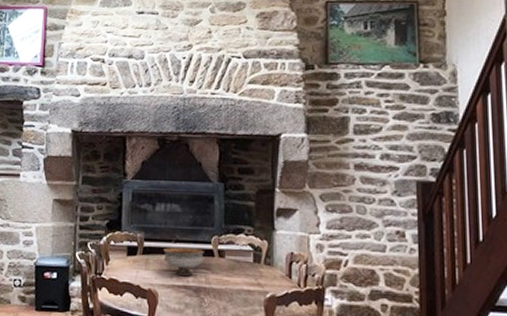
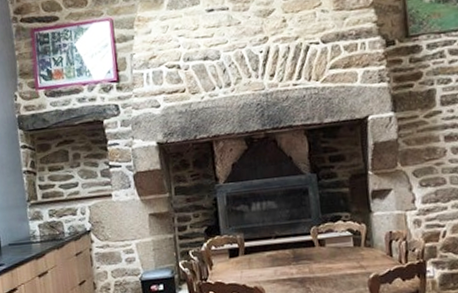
bowl: present [163,247,204,277] -> none [264,241,305,270]

